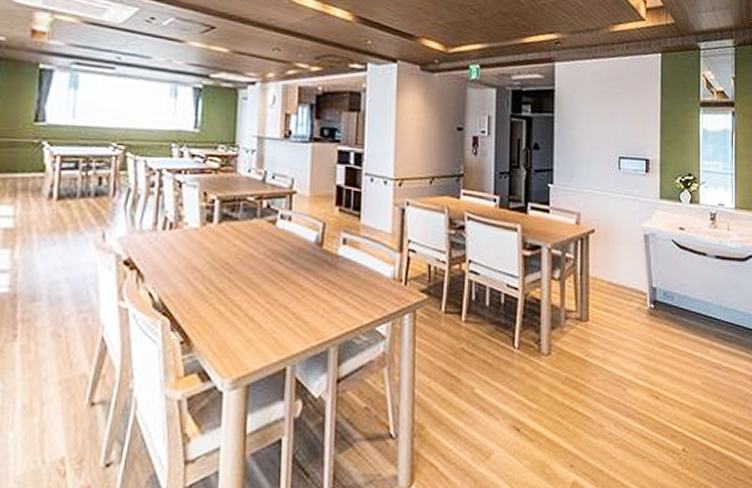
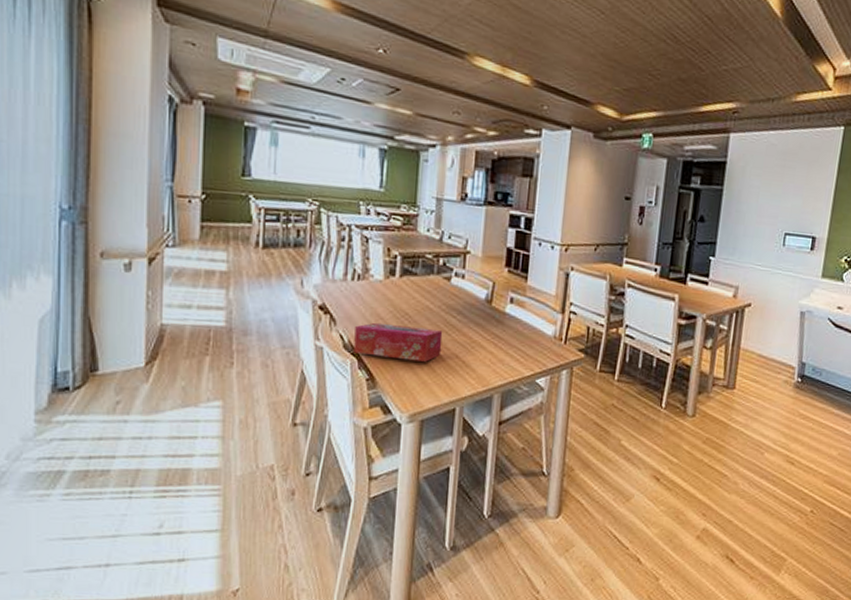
tissue box: none [165,275,269,316] -> present [354,322,443,362]

